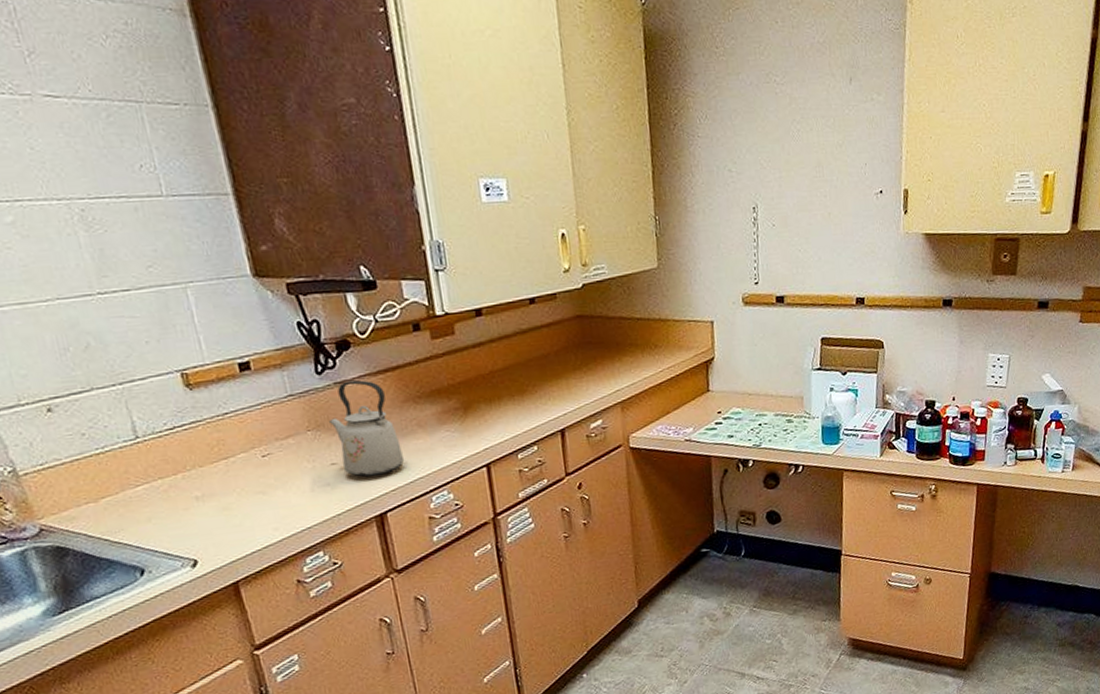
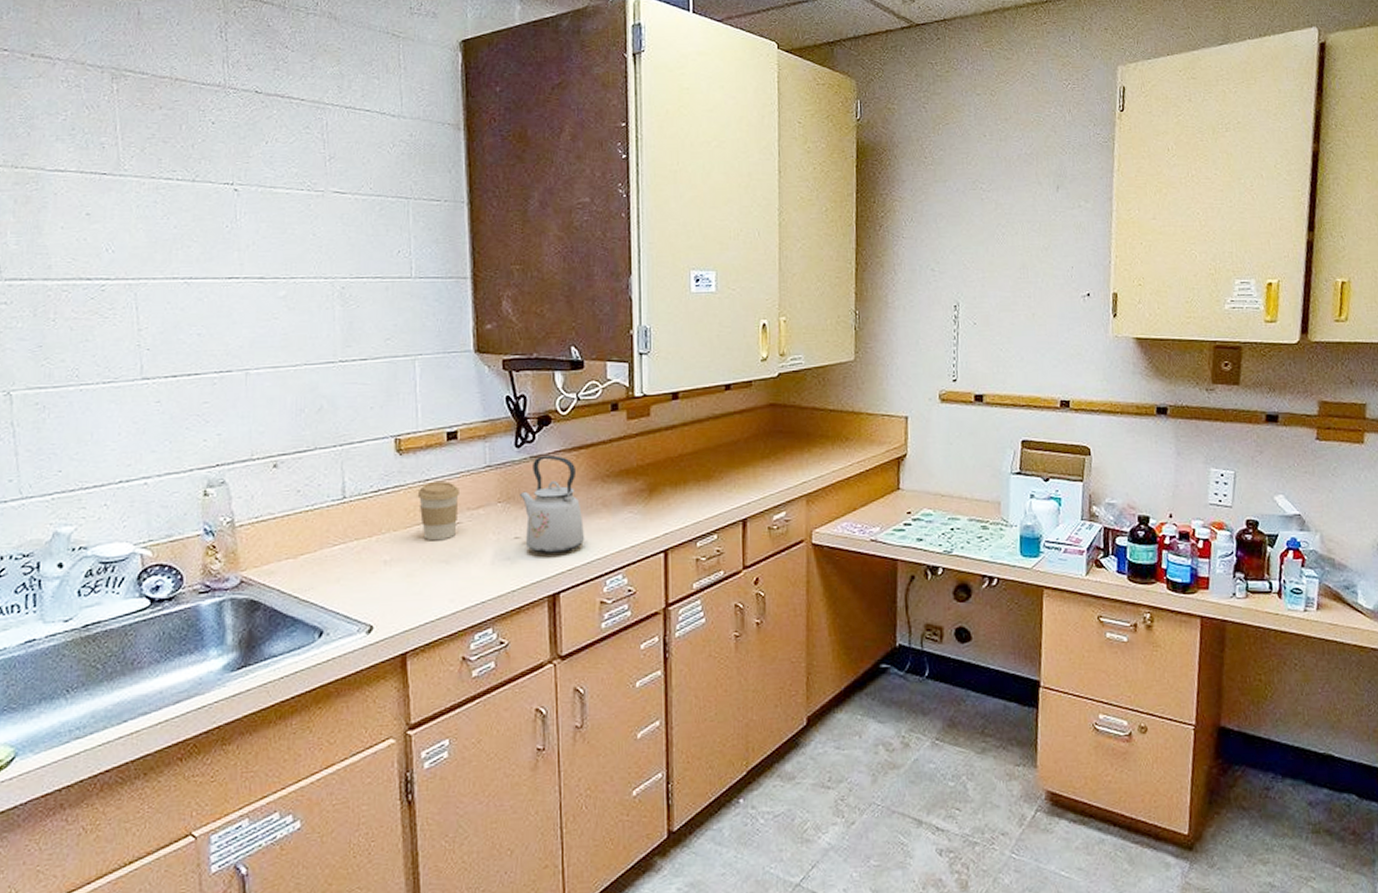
coffee cup: none [217,414,268,474] -> present [417,482,461,541]

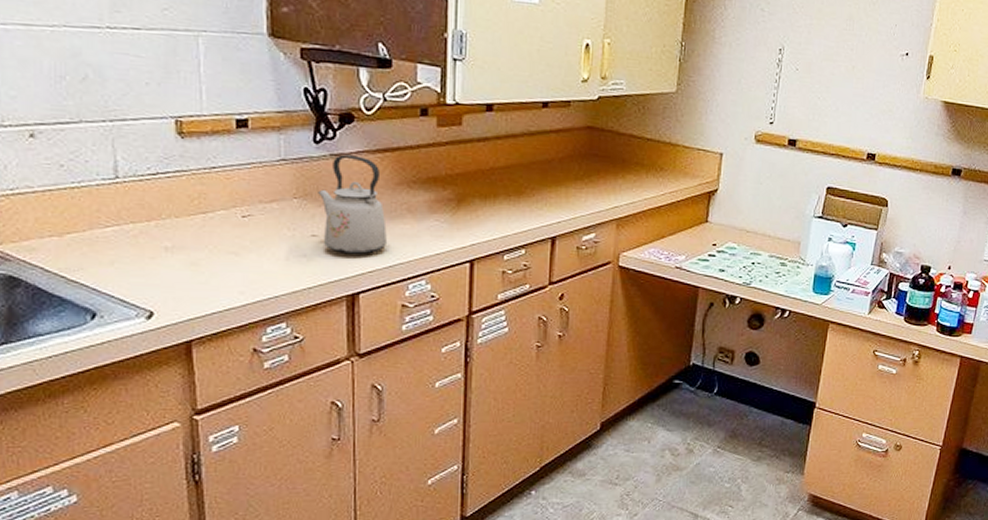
coffee cup: present [417,482,461,541] -> none [202,170,252,232]

